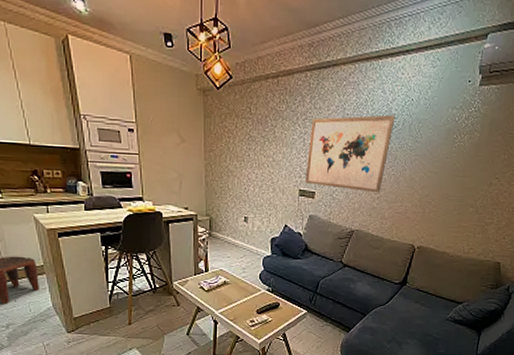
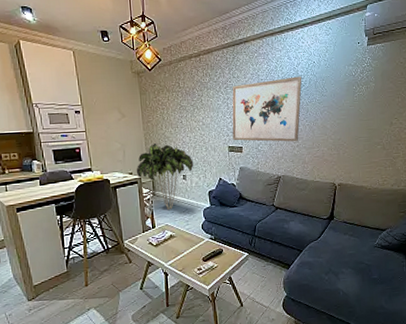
indoor plant: none [192,177,258,254] -> present [136,144,194,210]

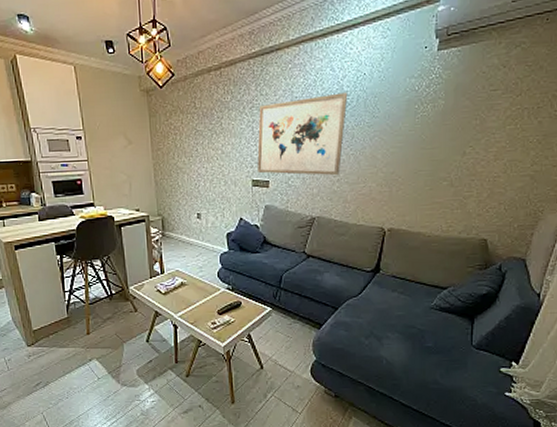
indoor plant: present [136,144,194,210] -> none [143,175,210,254]

